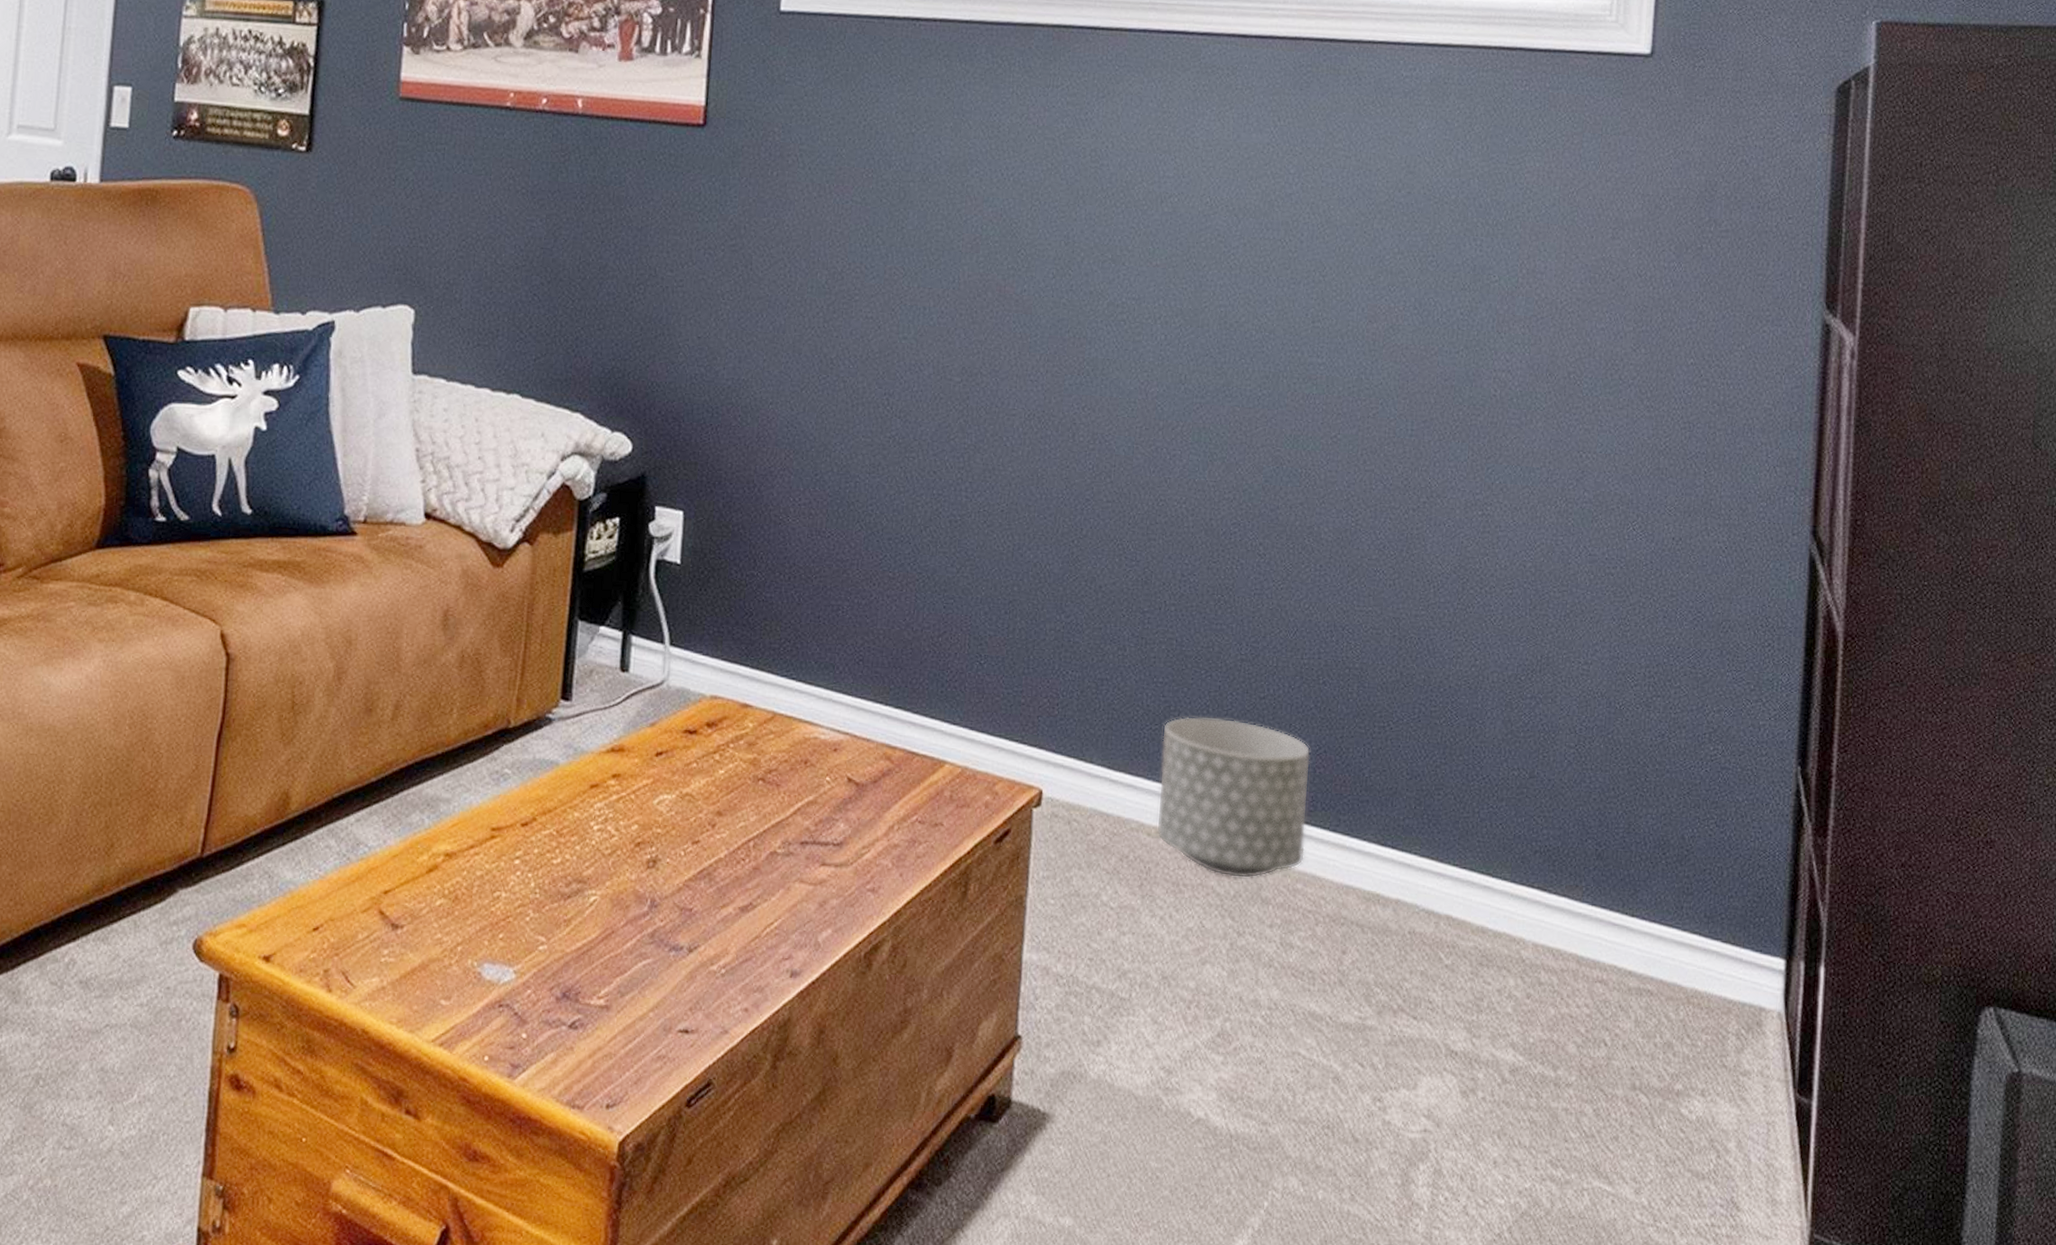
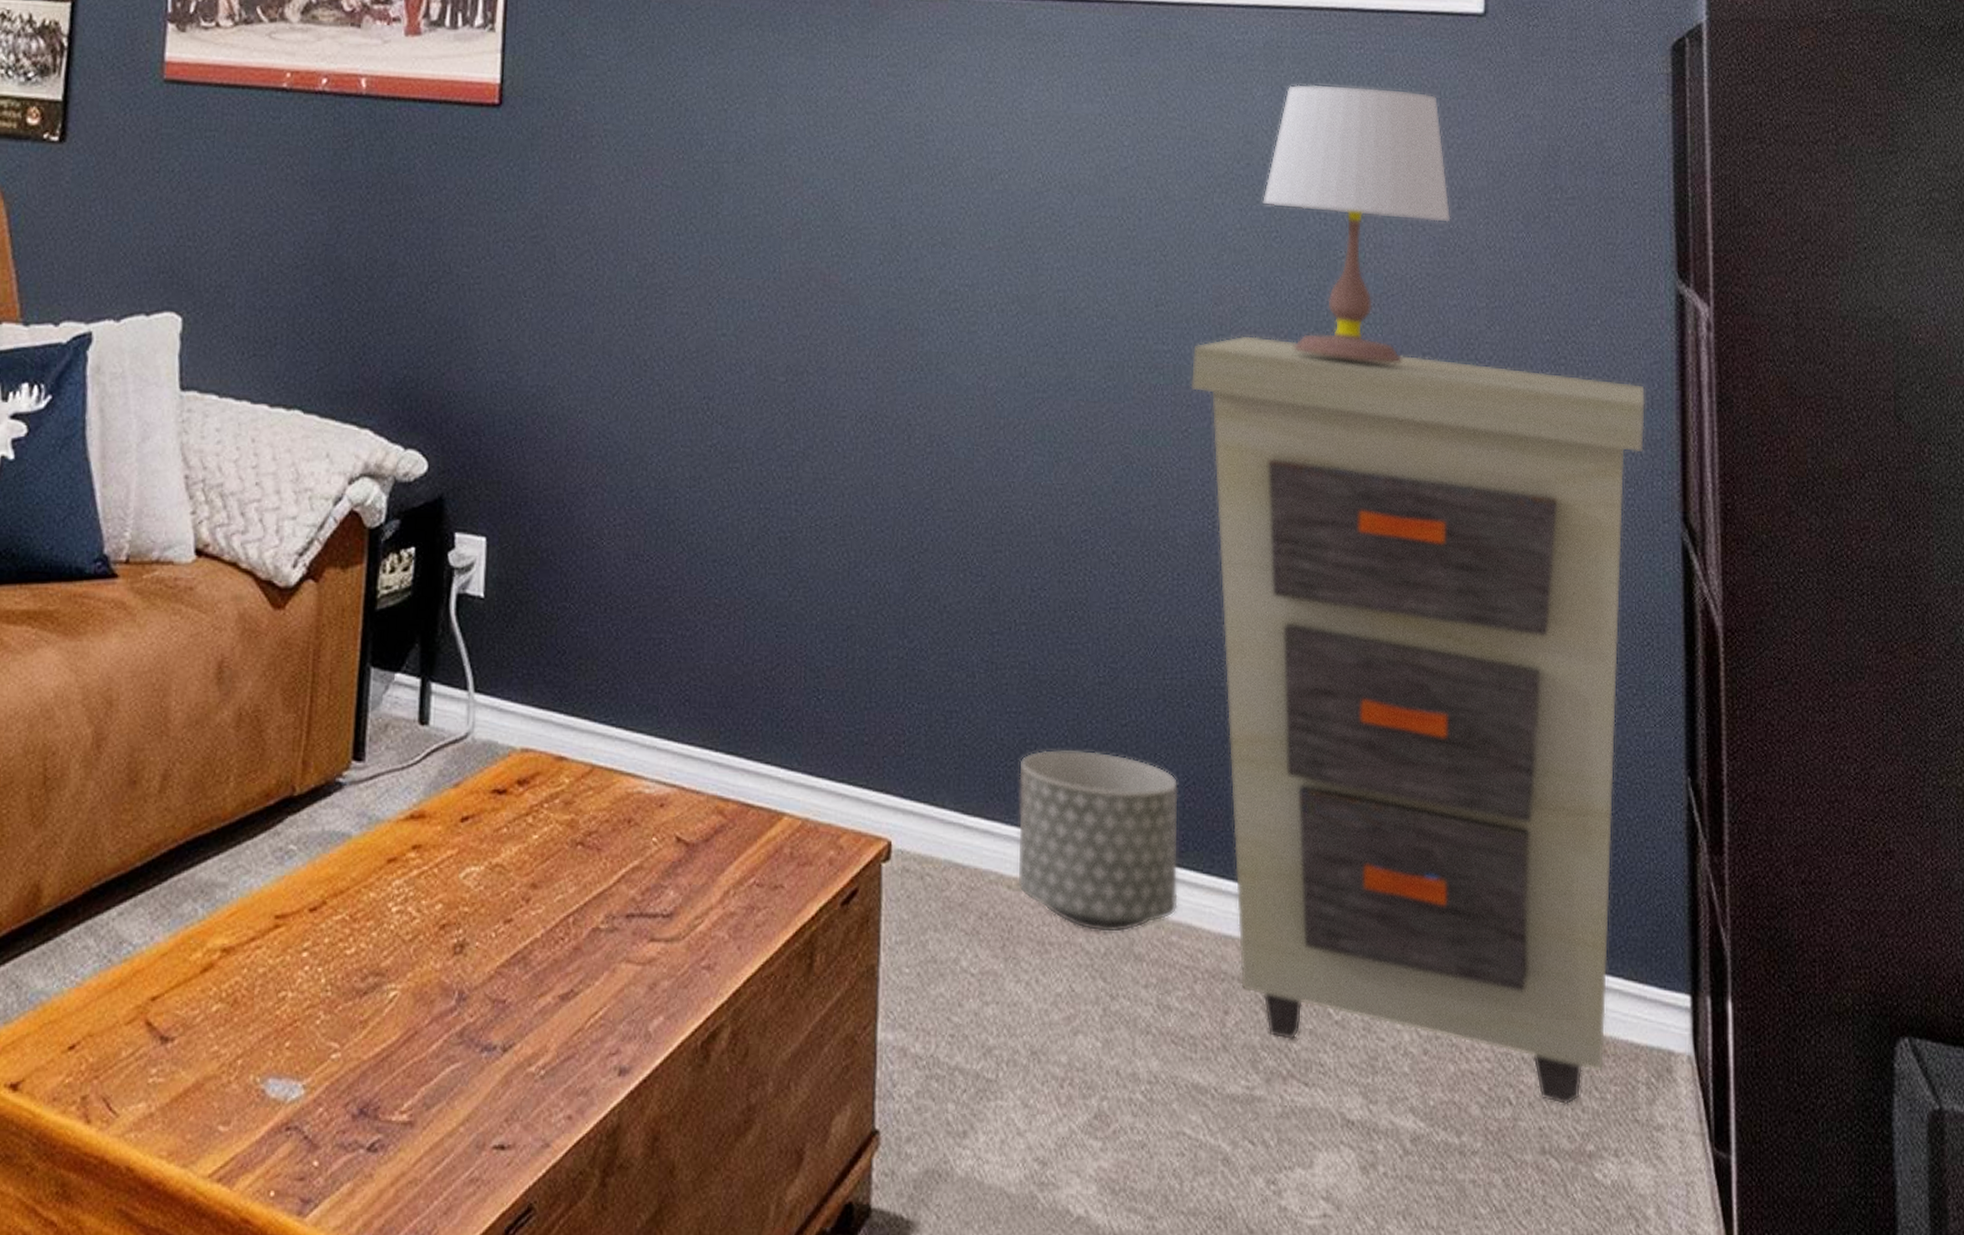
cabinet: none [1342,350,1785,1049] -> present [1190,334,1646,1105]
table lamp: none [1421,118,1605,381] -> present [1263,83,1451,363]

